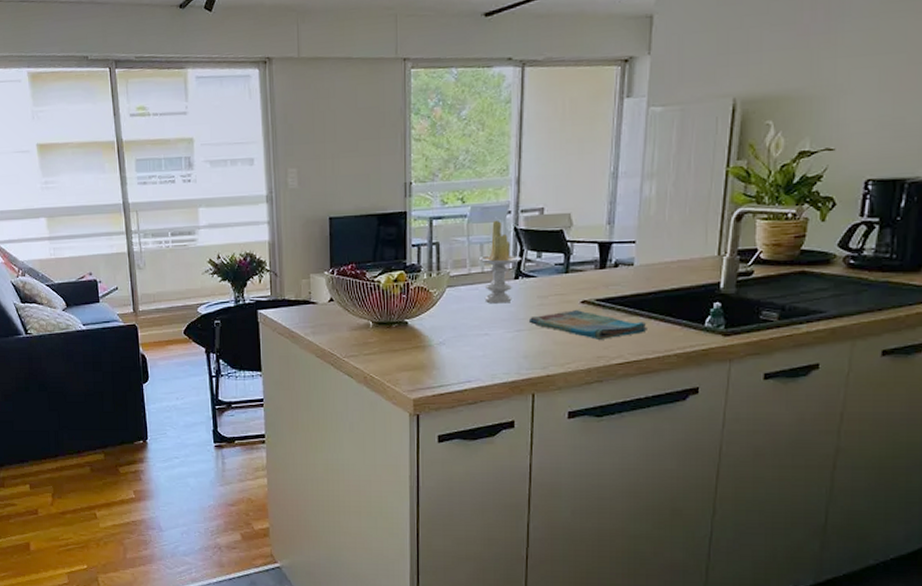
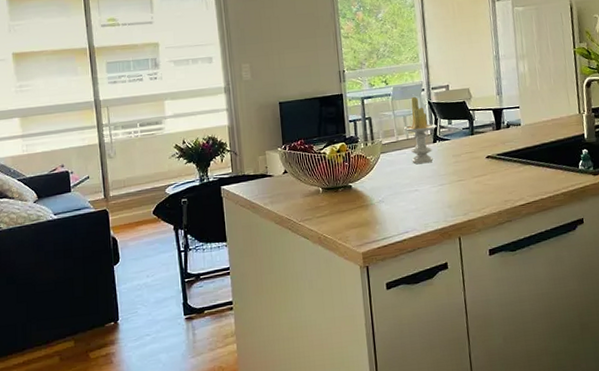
dish towel: present [528,310,647,340] -> none [448,164,538,187]

